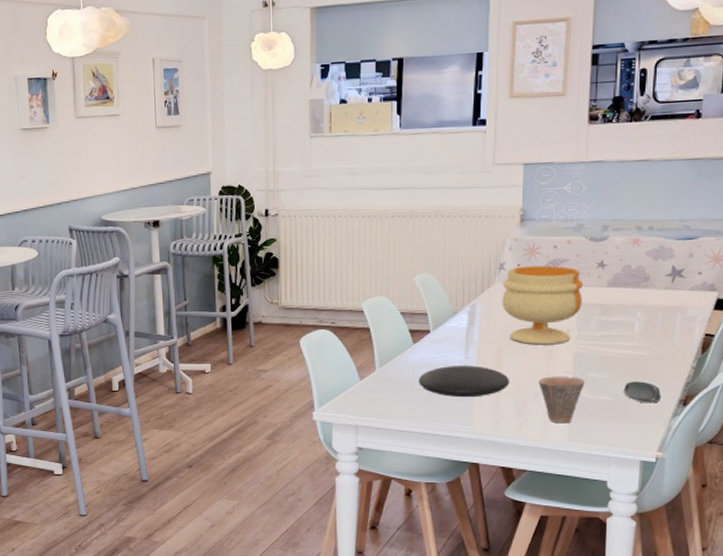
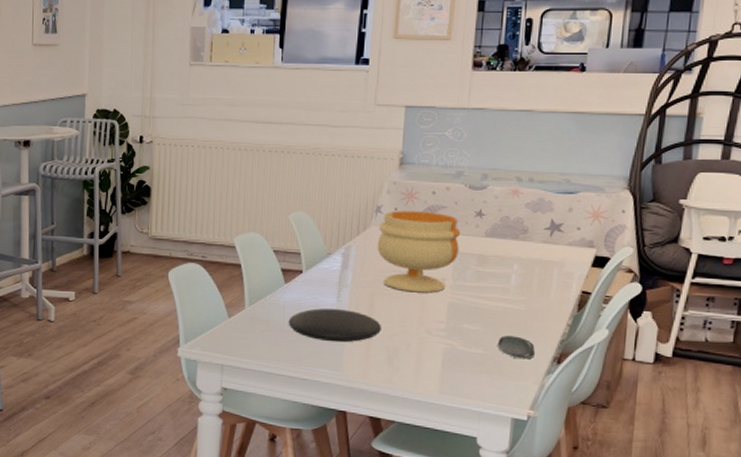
cup: present [538,376,585,424] -> none [411,325,458,375]

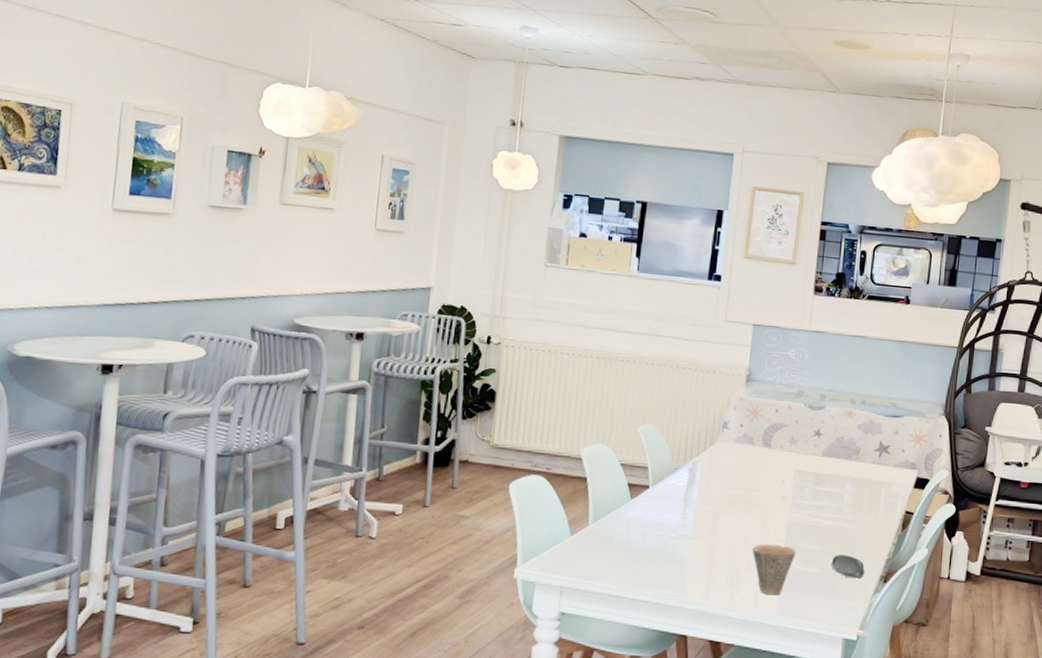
plate: present [288,308,381,343] -> none [632,526,724,562]
footed bowl: present [377,210,461,293] -> none [722,427,801,511]
cup: none [411,325,458,375] -> present [752,544,796,596]

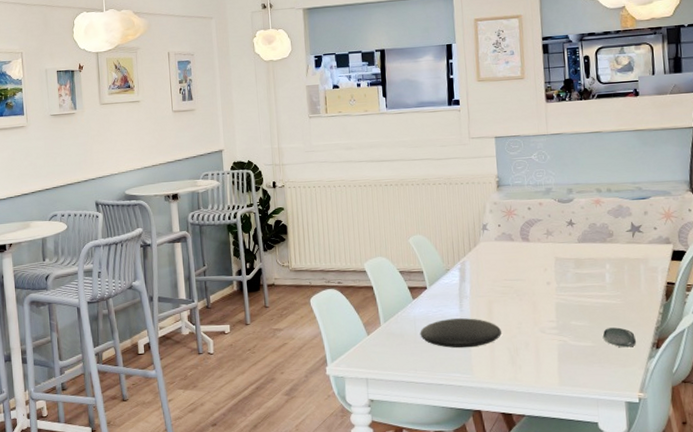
plate: none [632,526,724,562] -> present [420,318,501,349]
cup: present [752,544,796,596] -> none [527,325,568,370]

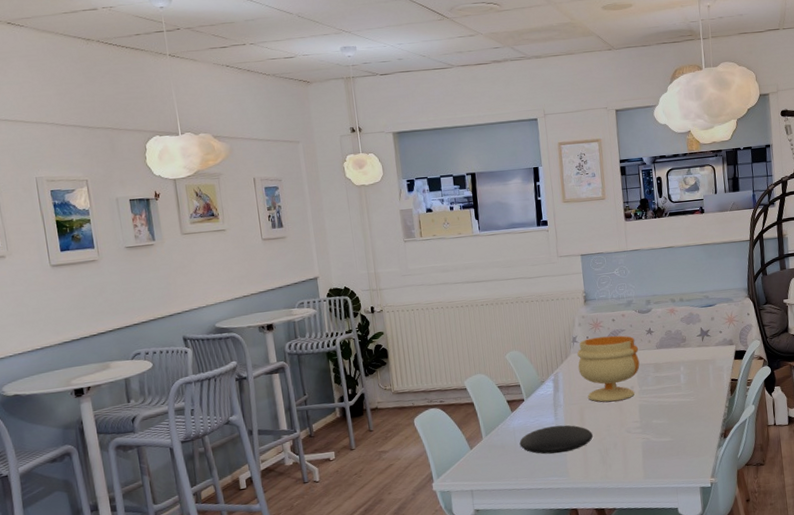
footed bowl: none [487,225,558,297] -> present [577,335,640,403]
oval tray: present [603,327,636,348] -> none [680,422,707,440]

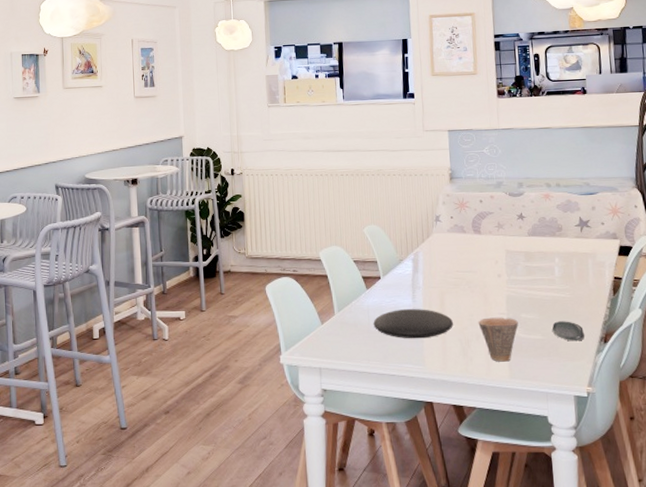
footed bowl: present [577,335,640,403] -> none [440,217,509,289]
cup: none [615,425,651,466] -> present [478,317,518,362]
oval tray: none [680,422,707,440] -> present [552,321,584,342]

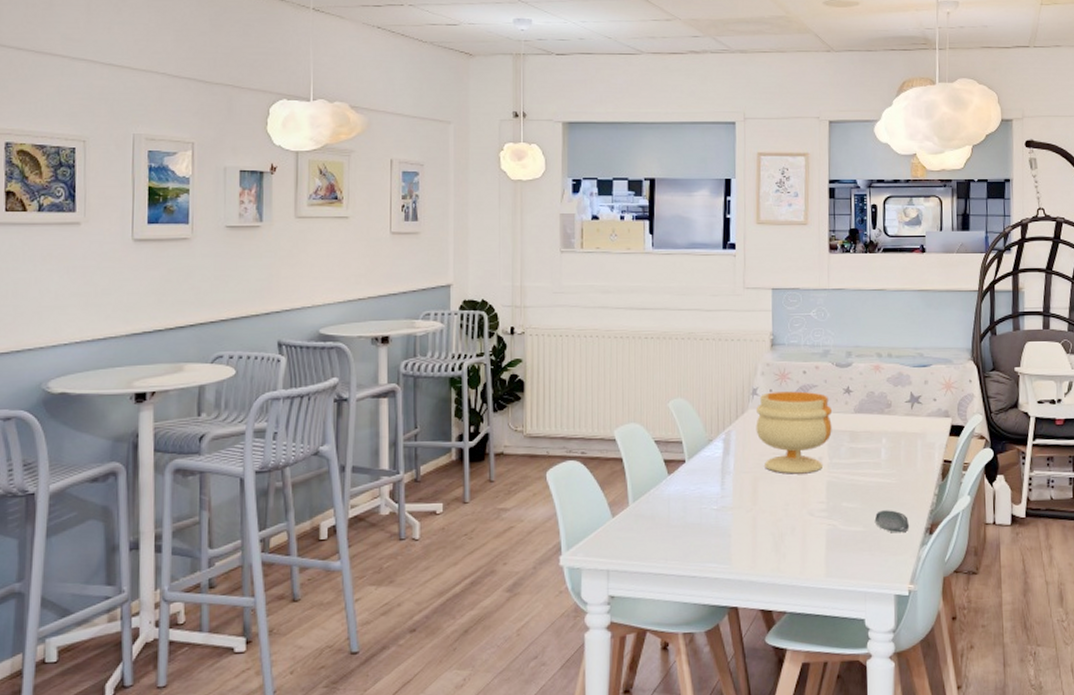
plate: present [373,309,453,339] -> none [674,498,766,534]
footed bowl: none [440,217,509,289] -> present [756,391,833,474]
cup: present [478,317,518,362] -> none [794,506,838,558]

